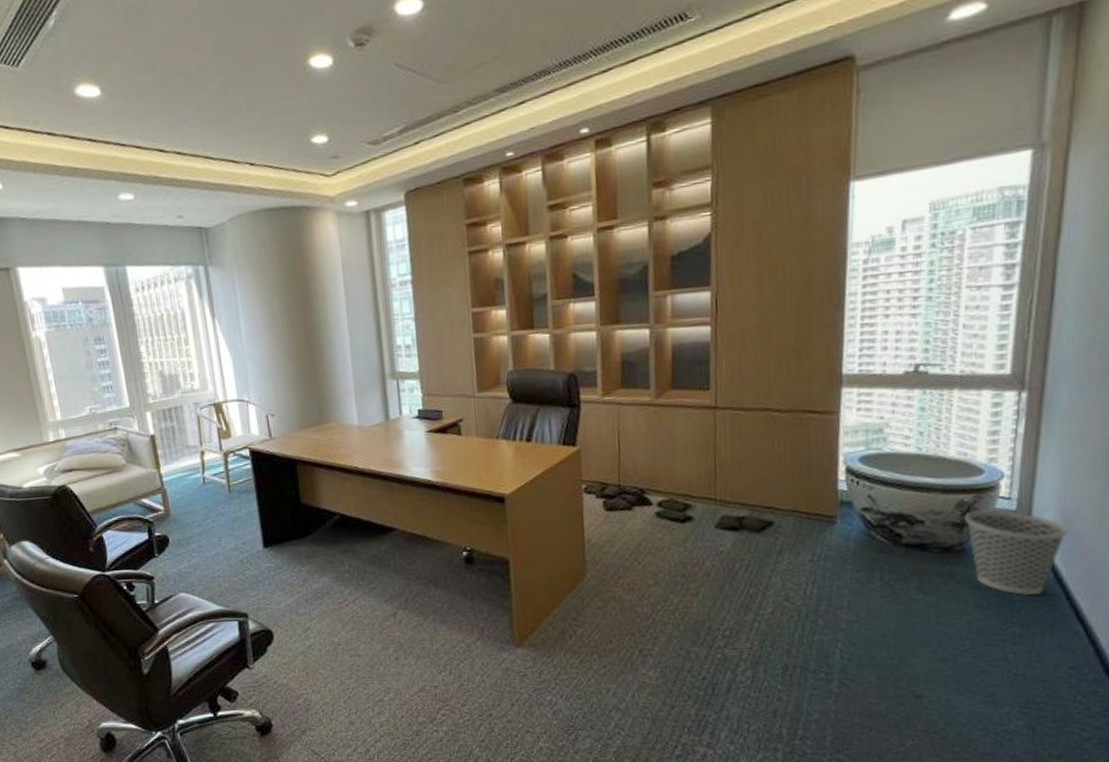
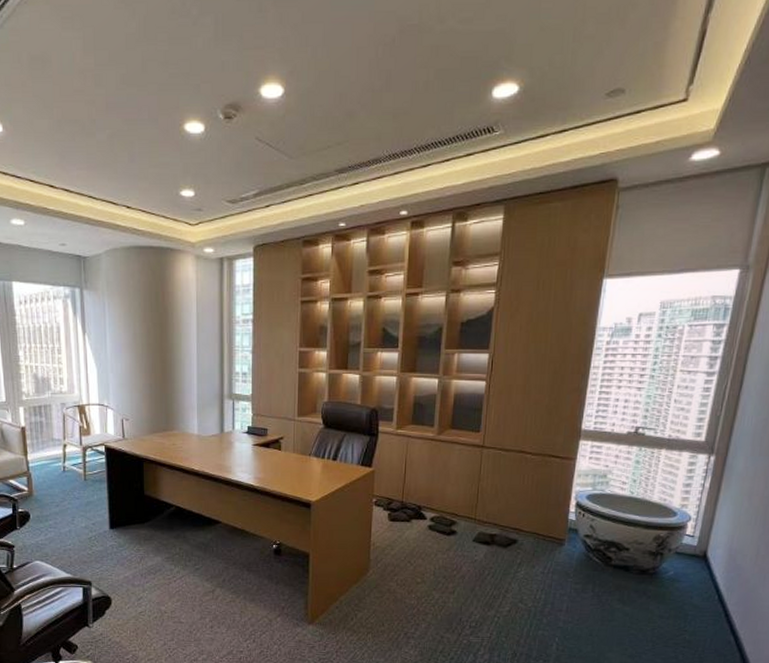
wastebasket: present [965,510,1069,596] -> none [659,544,733,612]

